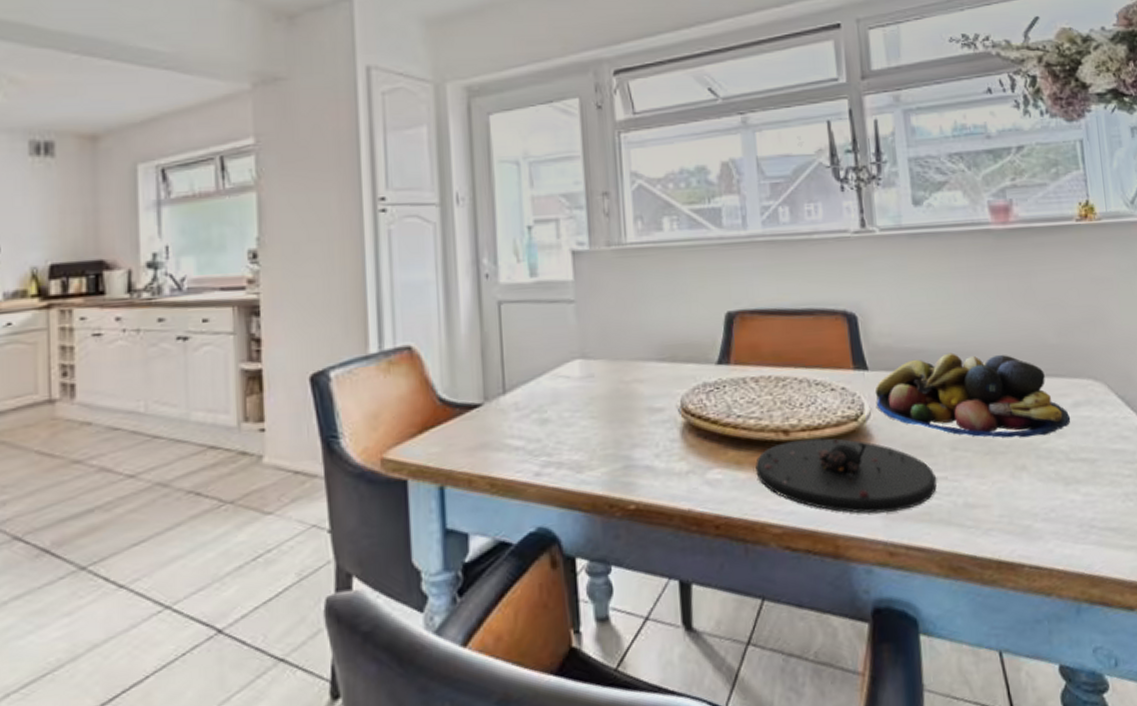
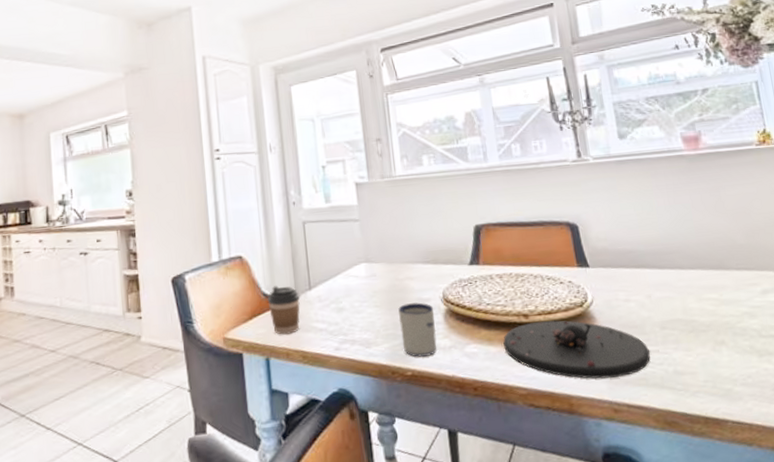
coffee cup: none [444,388,491,455] -> present [267,286,301,335]
mug: none [621,413,671,486] -> present [398,302,437,357]
fruit bowl: present [875,353,1071,438] -> none [595,252,761,319]

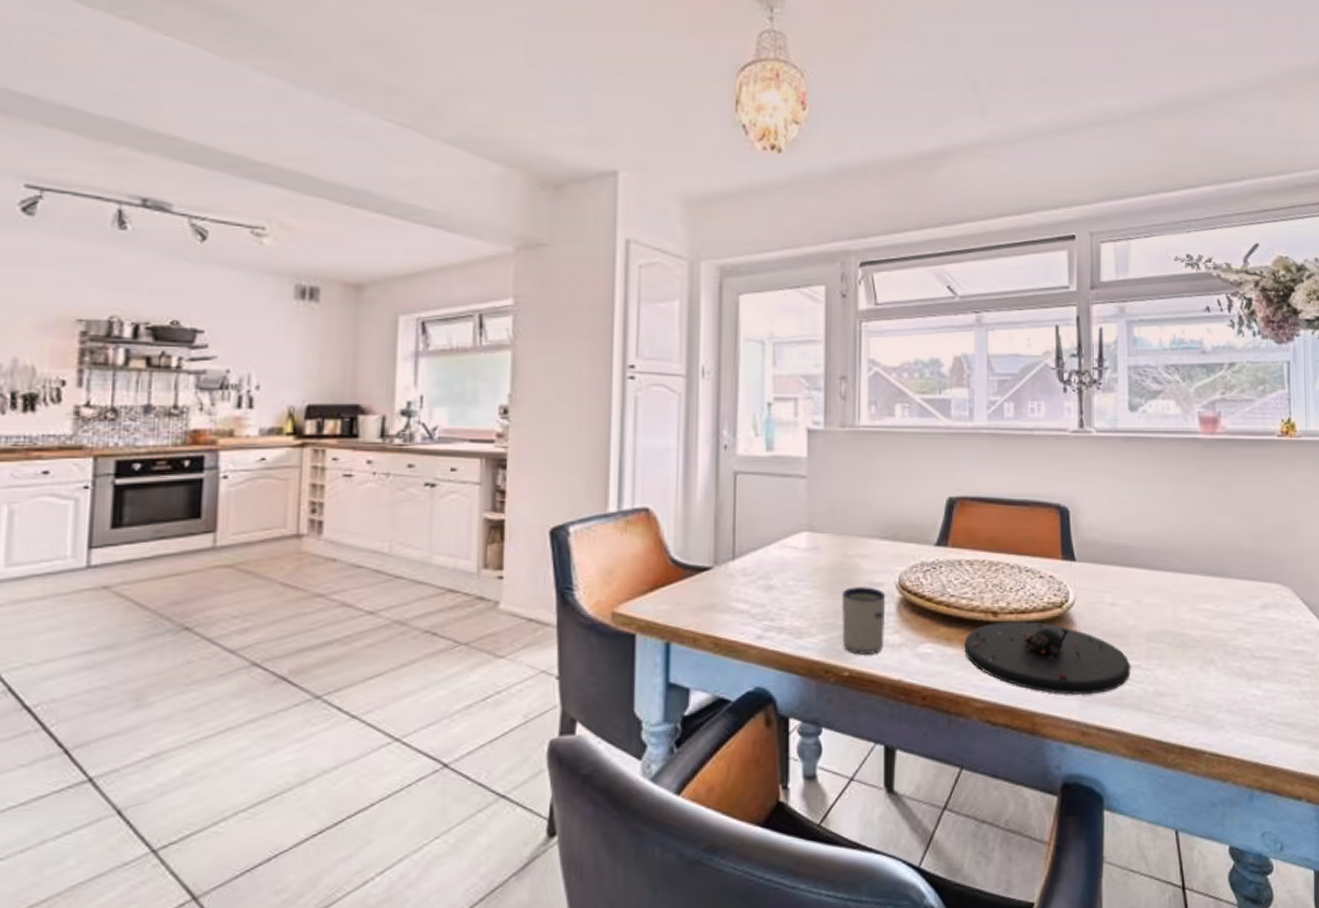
coffee cup: present [267,286,301,335] -> none [676,551,720,614]

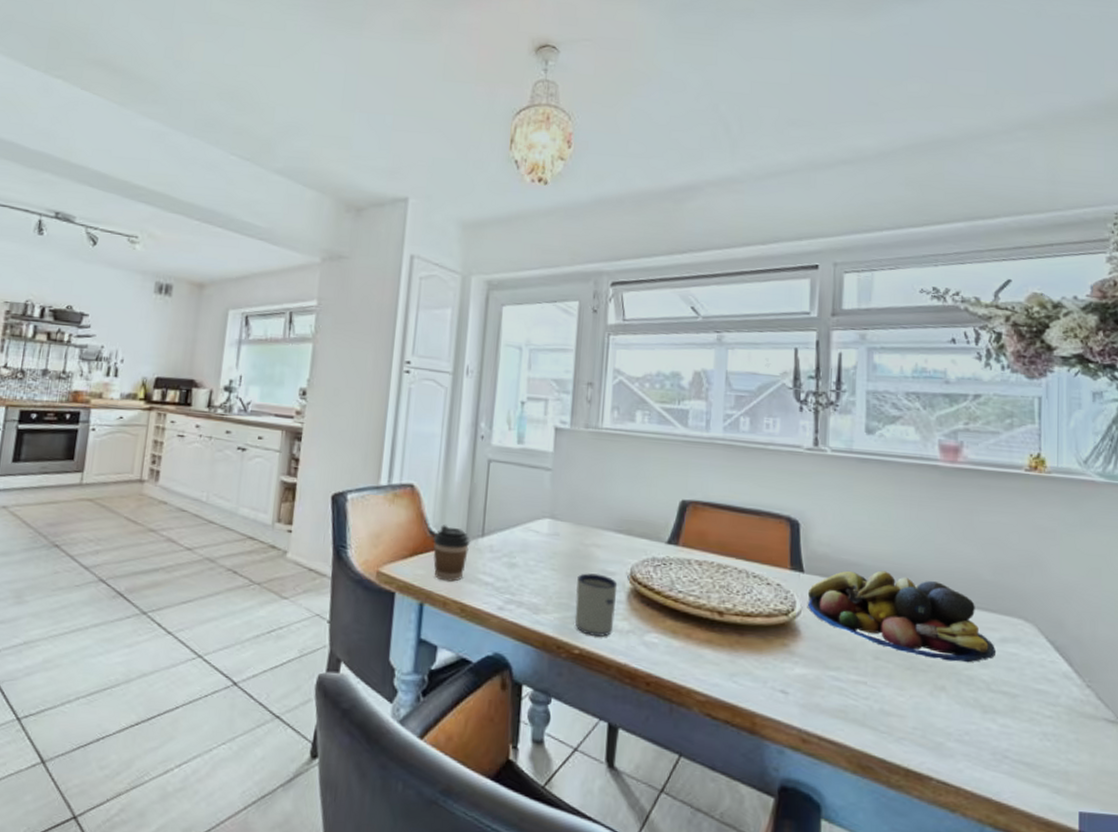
coffee cup: none [676,551,720,614] -> present [433,525,471,582]
plate: present [964,621,1131,695] -> none [689,622,857,704]
fruit bowl: none [1080,550,1258,634] -> present [807,570,997,663]

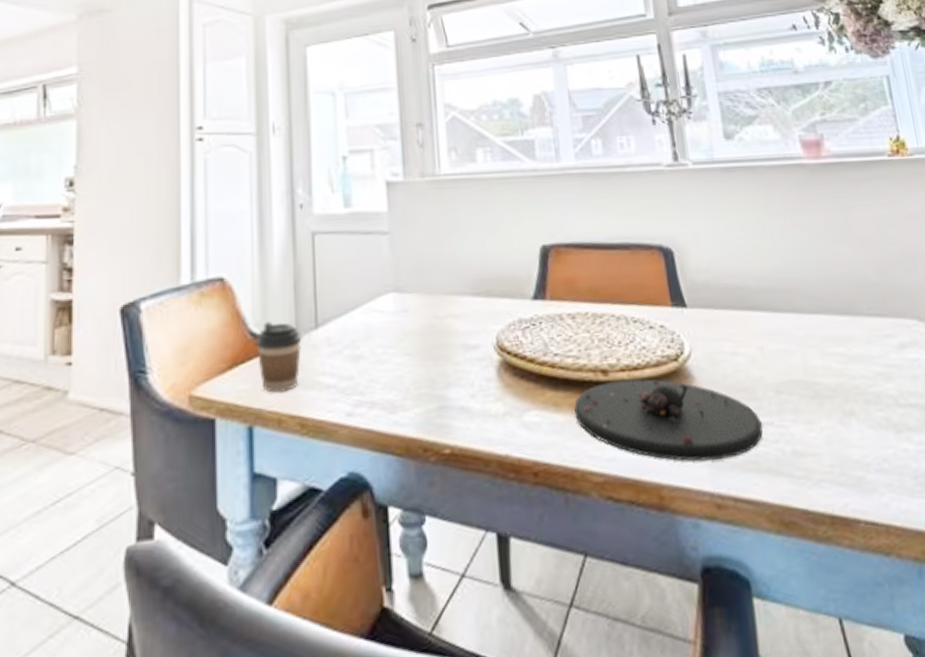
mug: present [575,573,618,637] -> none [436,350,486,428]
plate: none [689,622,857,704] -> present [574,379,763,462]
fruit bowl: present [807,570,997,663] -> none [694,290,898,381]

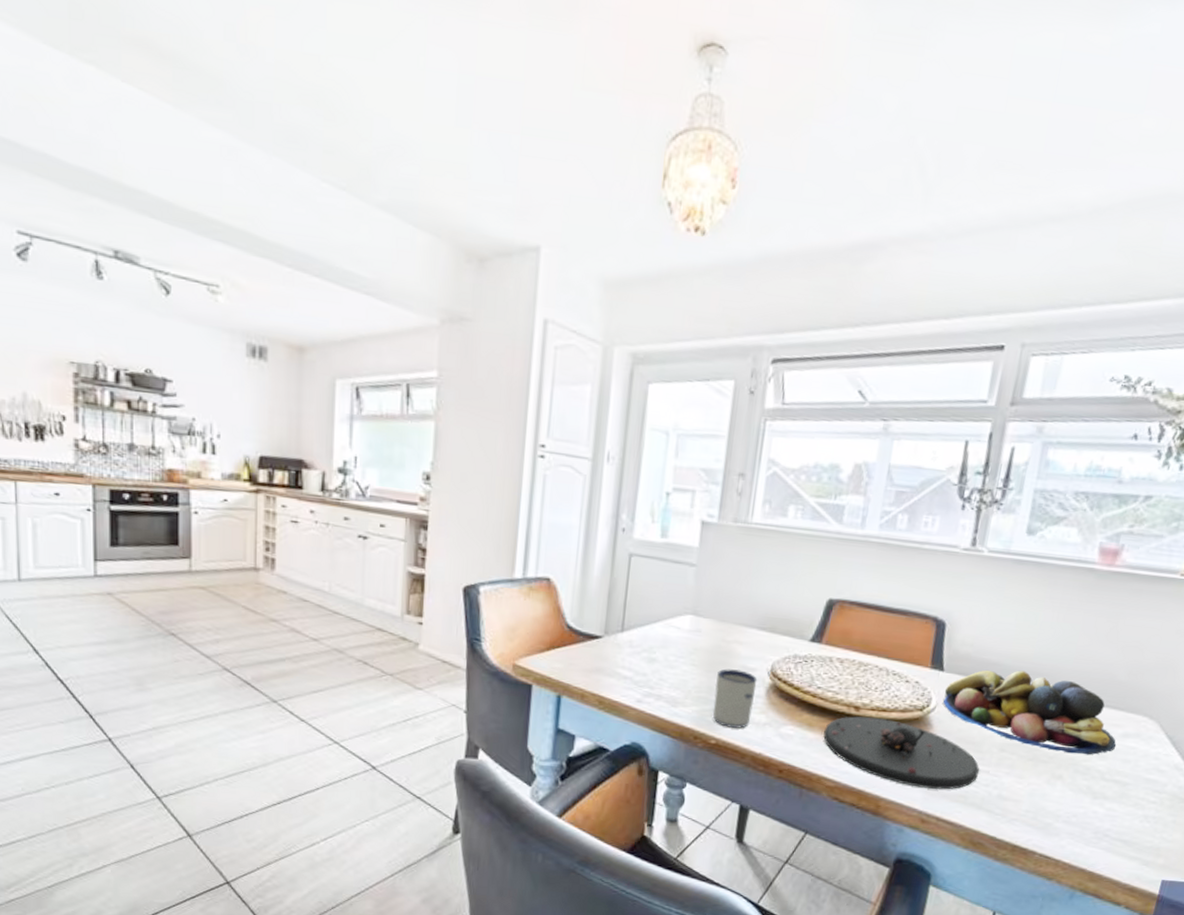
coffee cup: present [255,321,302,393] -> none [570,619,610,675]
mug: none [436,350,486,428] -> present [713,669,758,728]
fruit bowl: none [694,290,898,381] -> present [943,669,1117,755]

